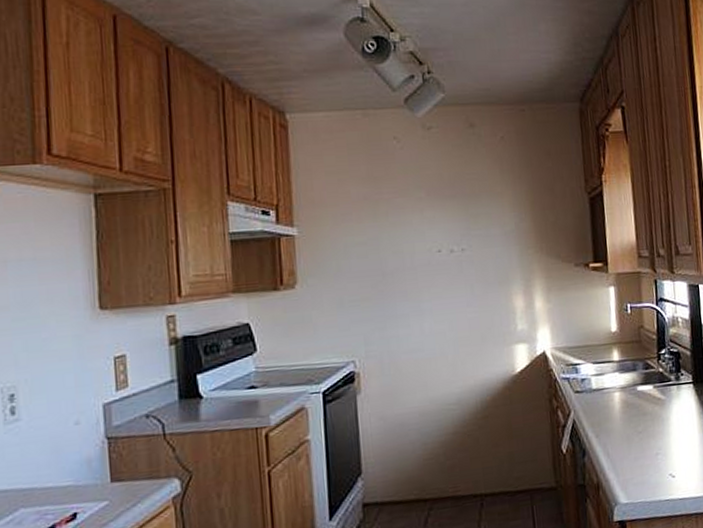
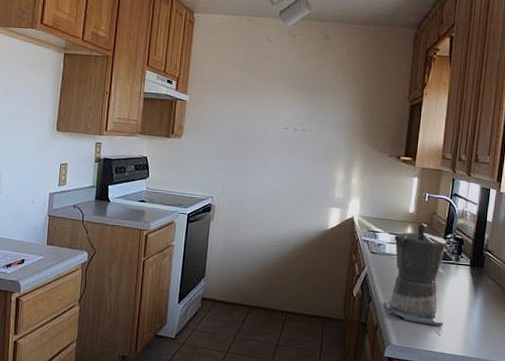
coffee maker: none [599,342,676,469] -> present [384,223,447,327]

